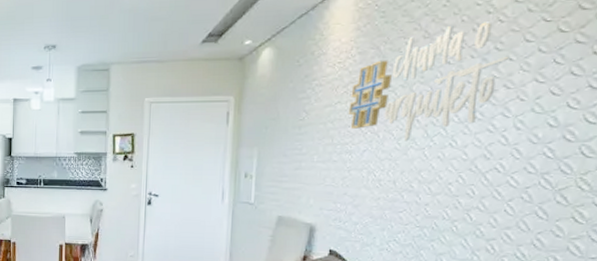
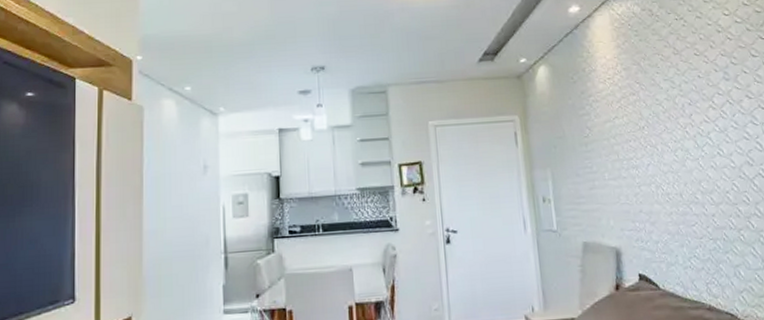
decorative wall piece: present [348,22,508,141] -> none [624,39,743,153]

